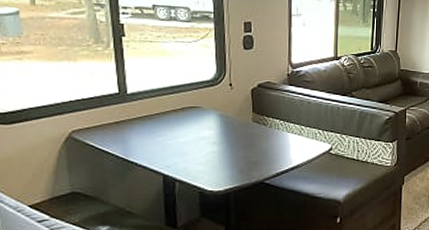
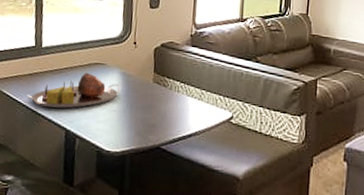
serving tray: none [115,116,219,155] -> present [27,72,121,109]

